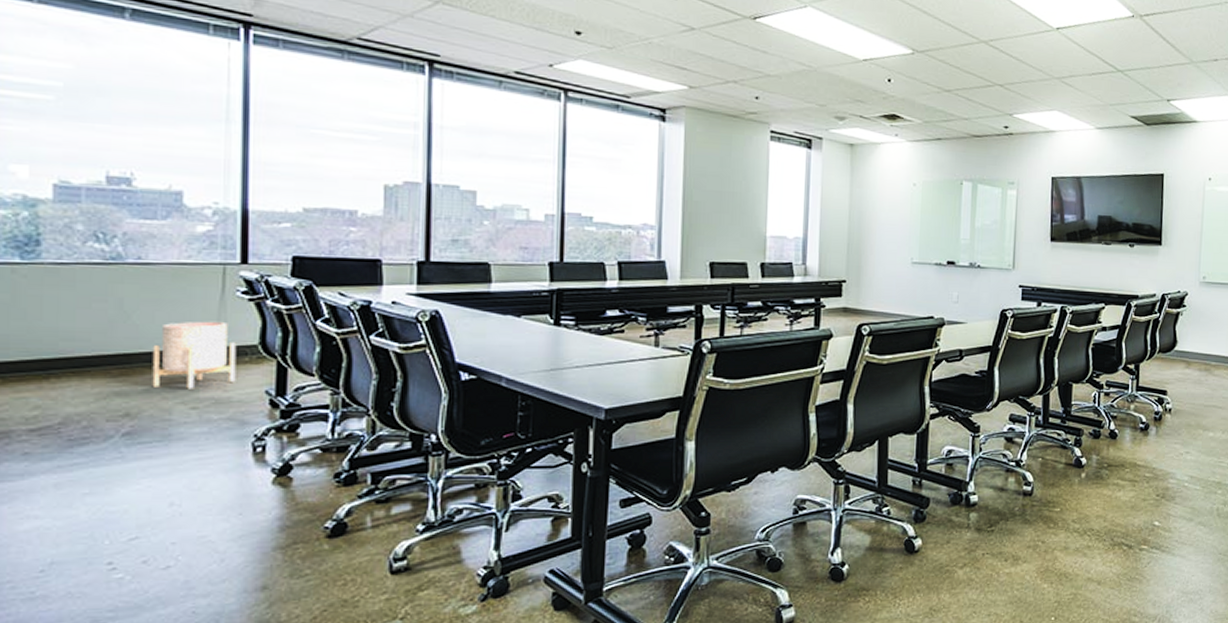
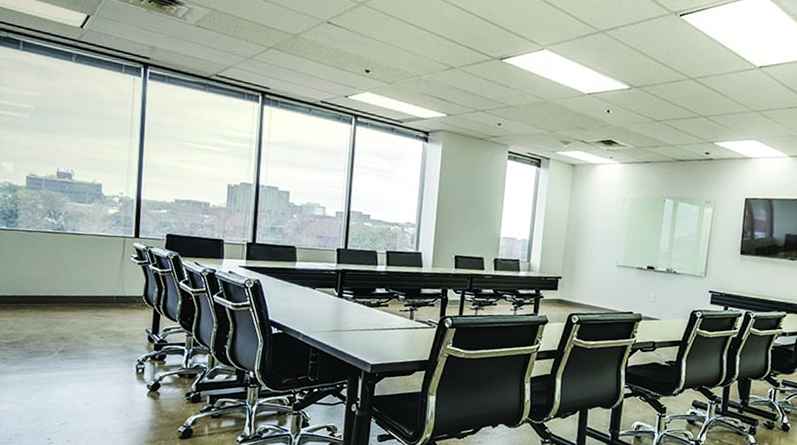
planter: present [152,321,237,389] -> none [78,276,130,324]

